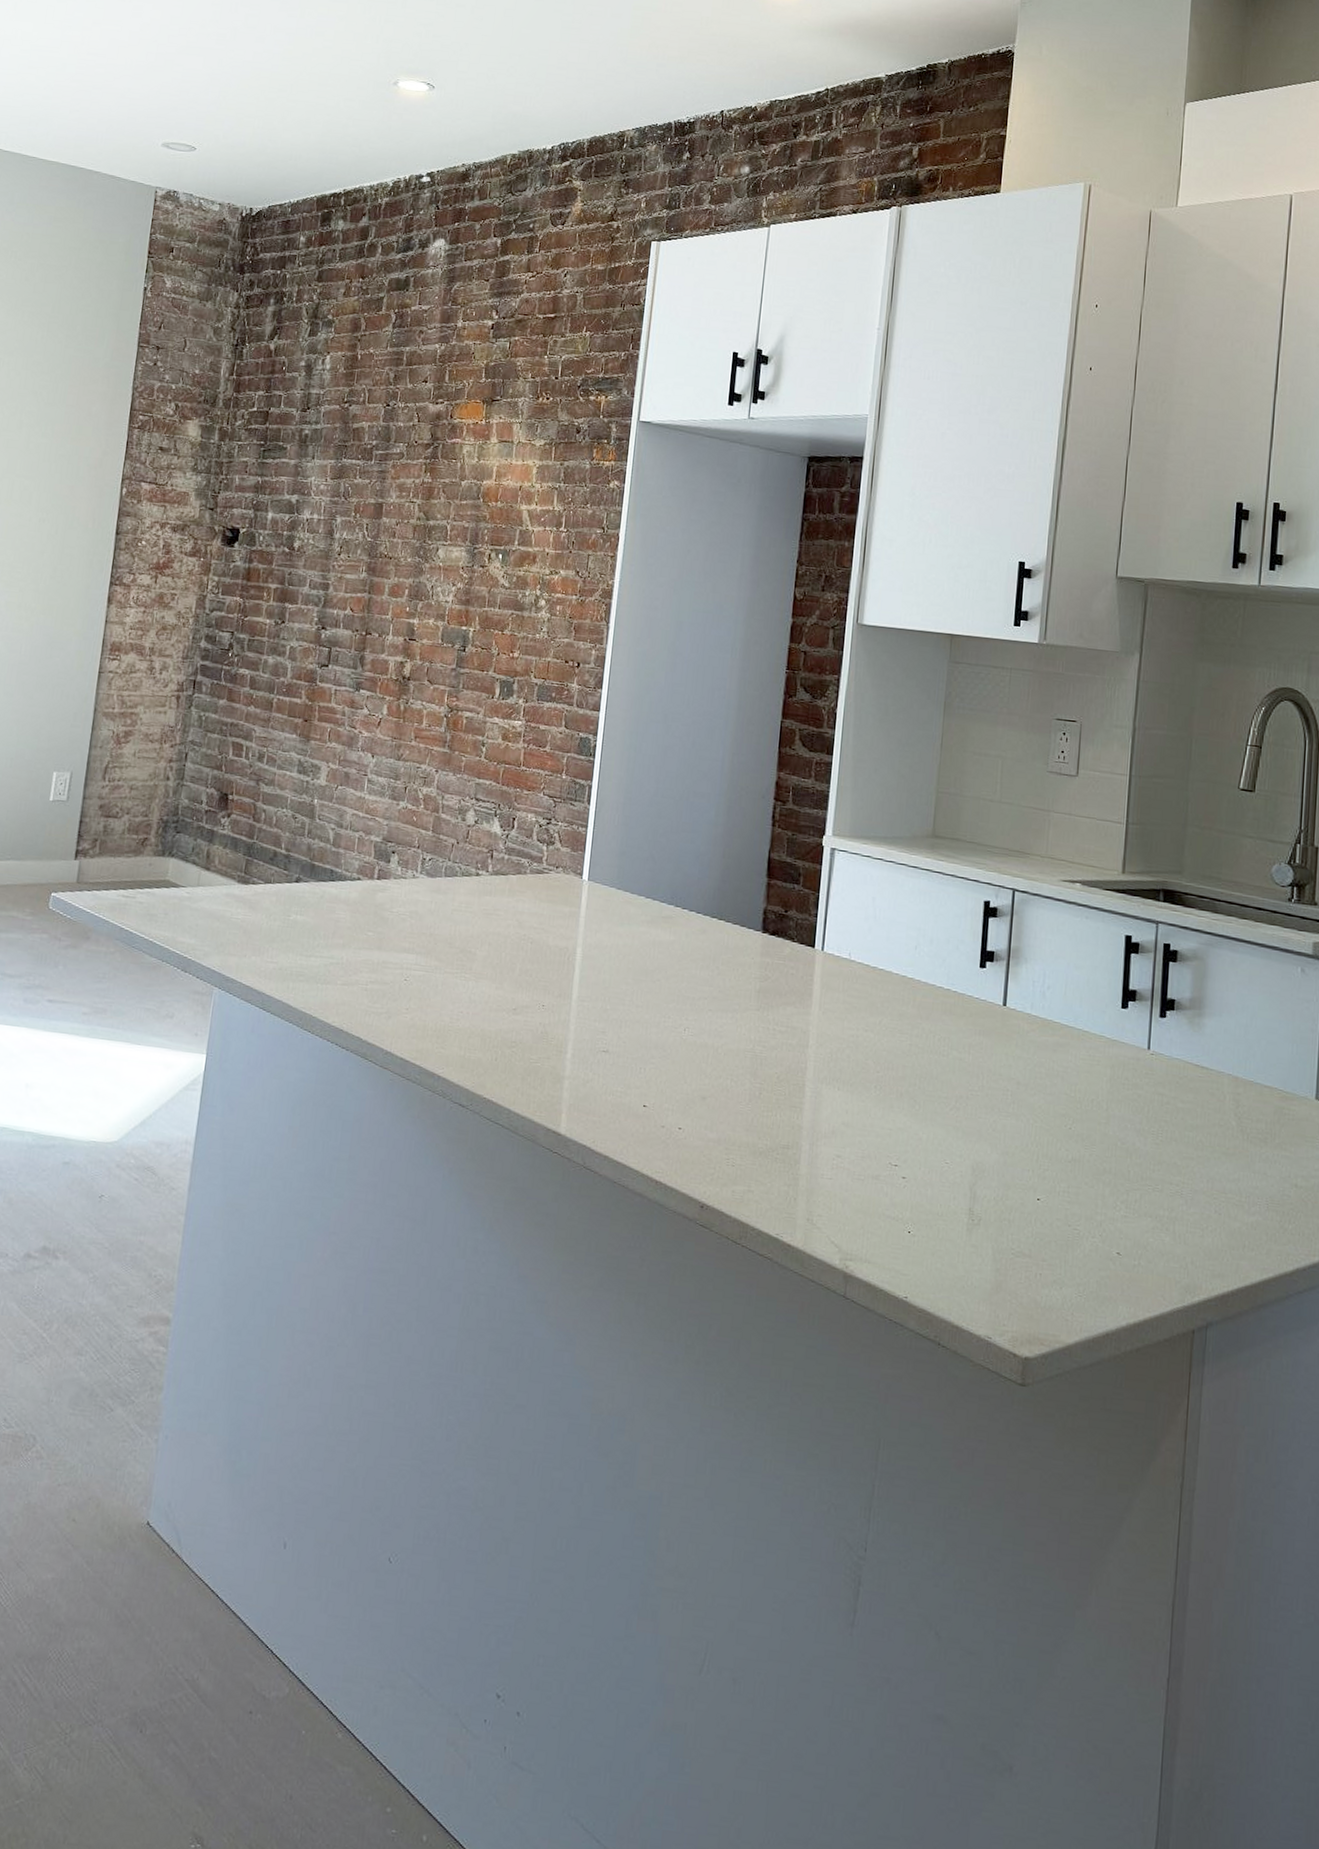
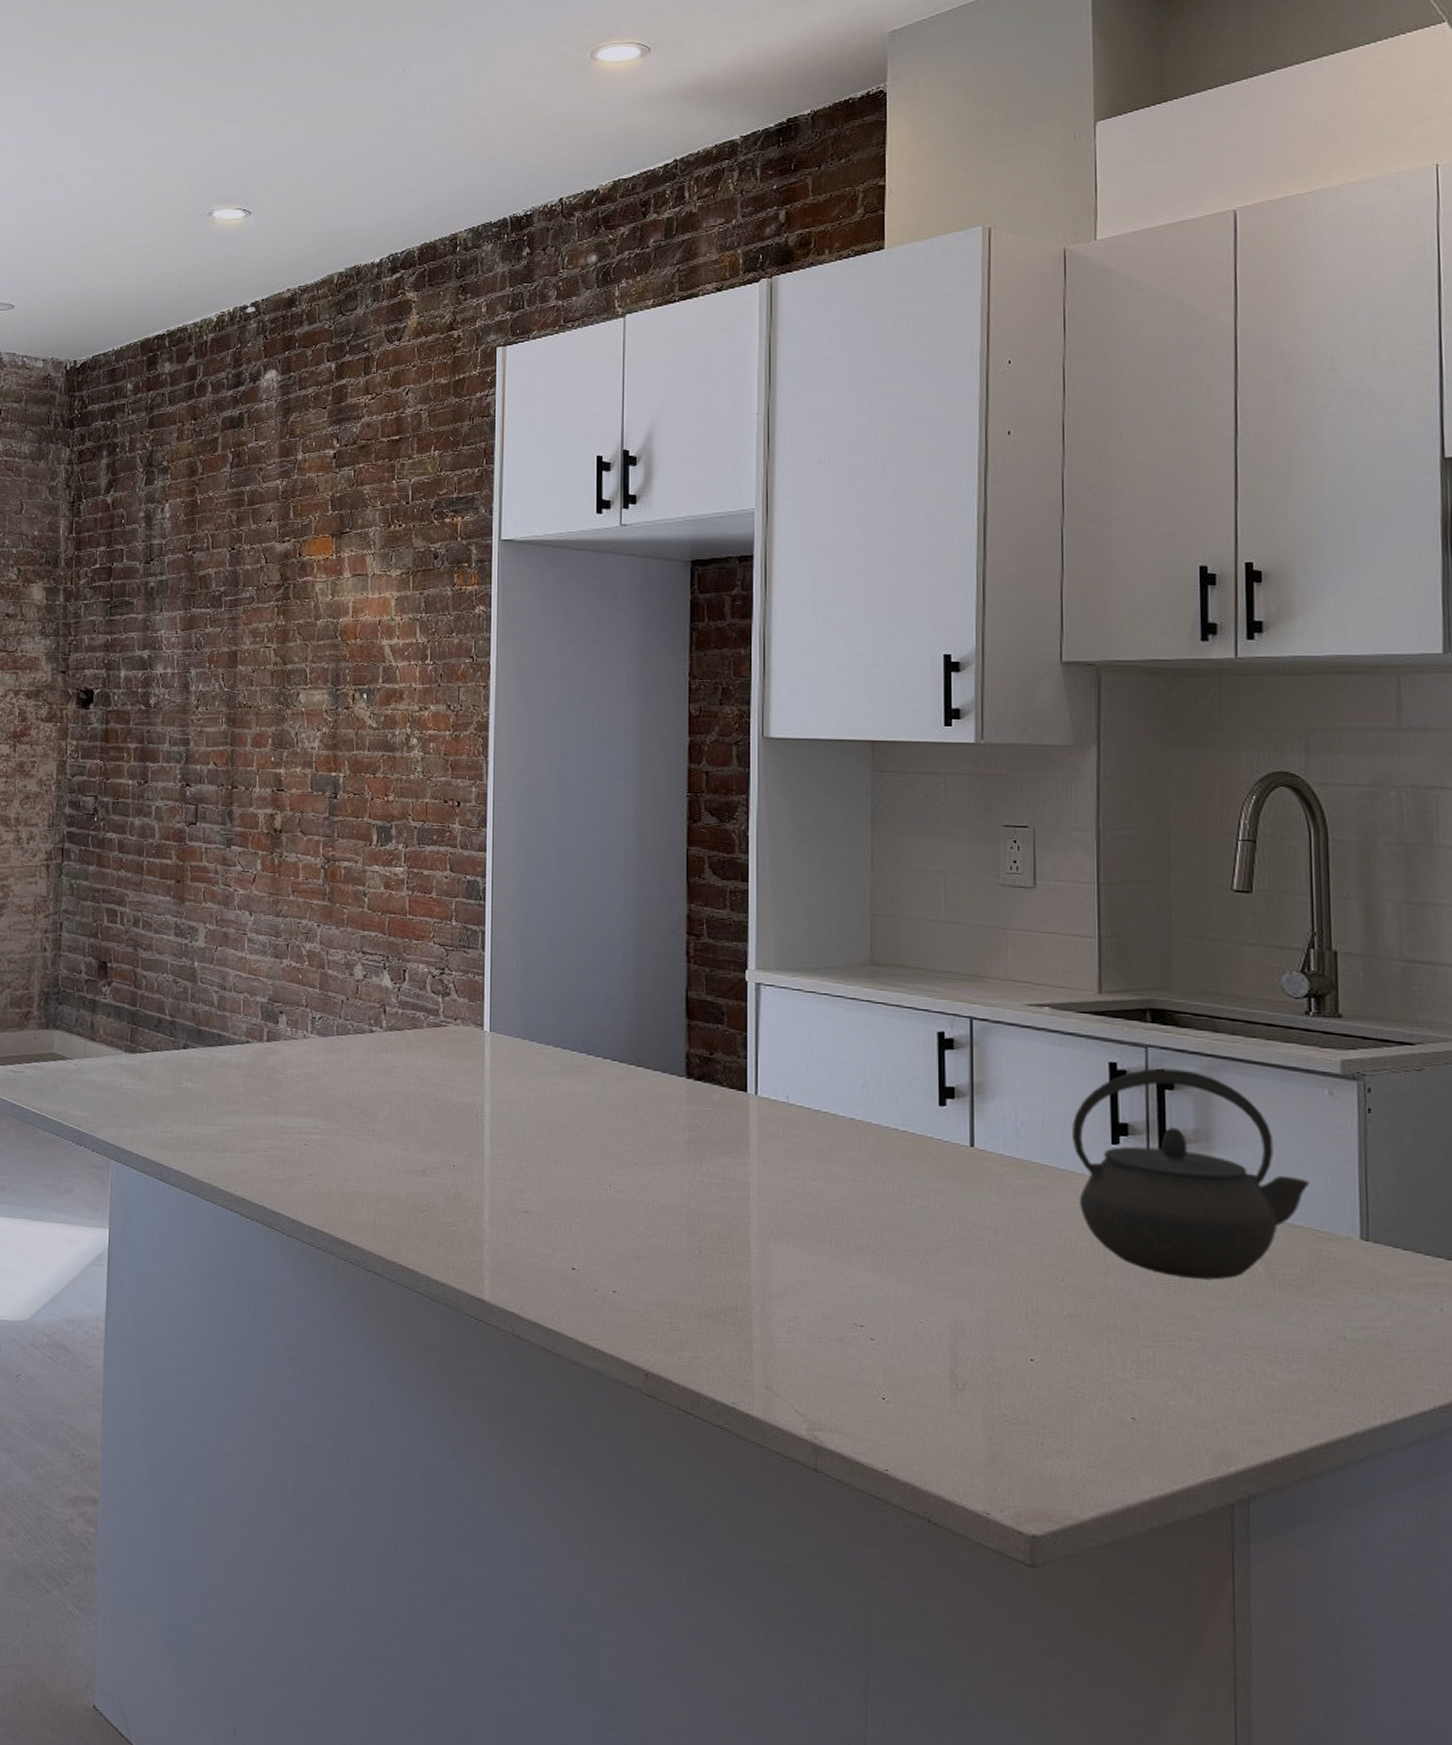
kettle: none [1089,942,1280,1132] -> present [1072,1068,1310,1280]

